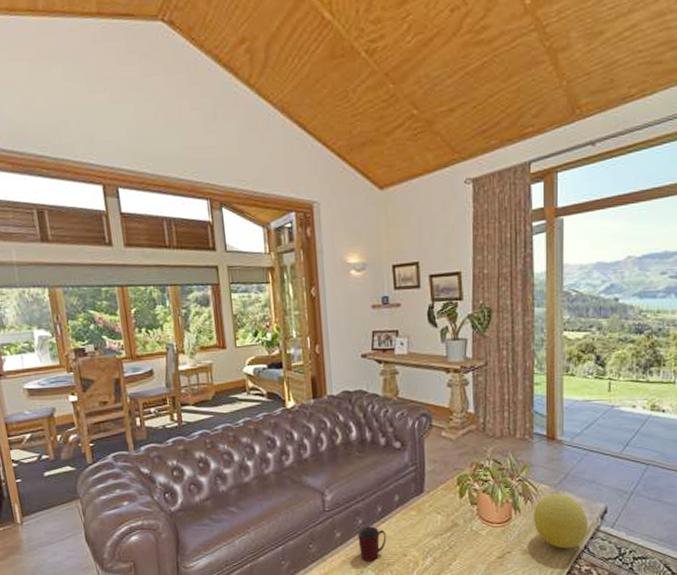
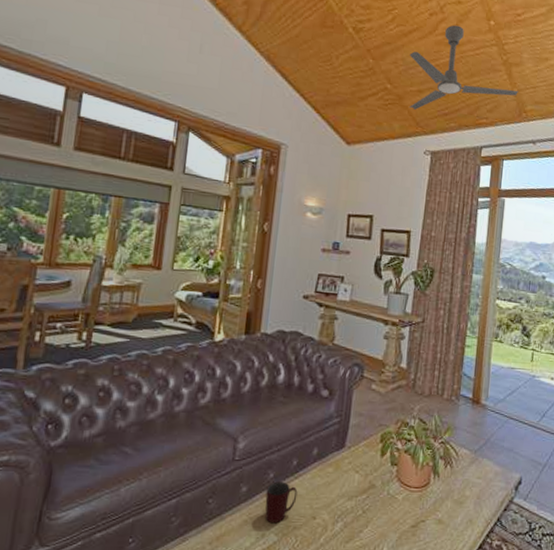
ceiling fan: none [433,16,568,133] -> present [409,25,518,110]
decorative ball: present [533,493,589,549] -> none [450,459,504,520]

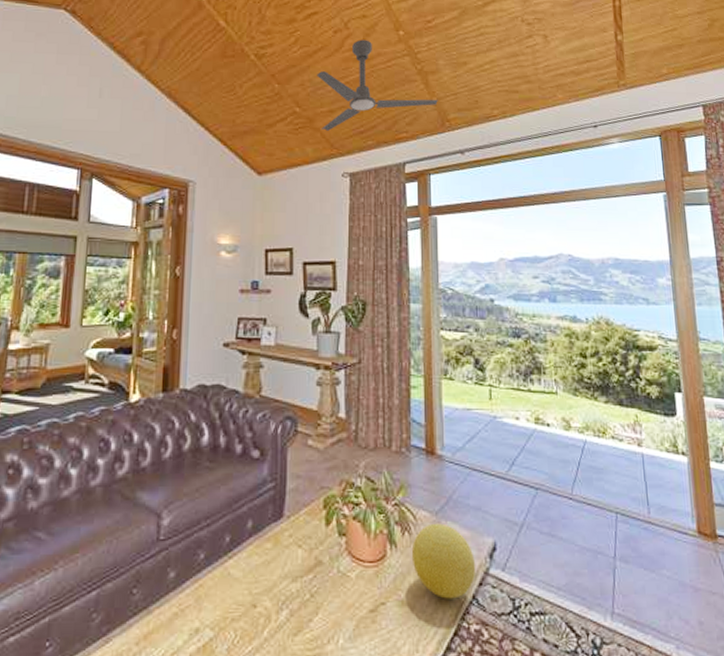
mug: present [265,481,298,524] -> none [197,563,233,616]
decorative ball: none [450,459,504,520] -> present [411,523,476,599]

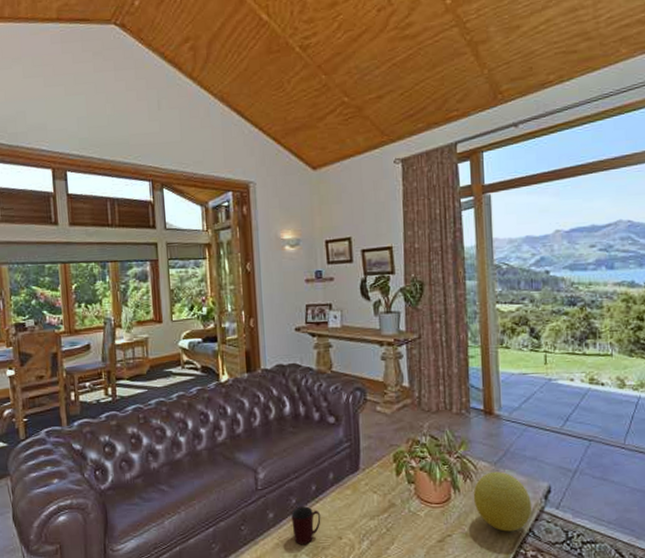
mug: none [197,563,233,616] -> present [291,506,321,545]
ceiling fan: present [317,39,438,131] -> none [362,14,489,118]

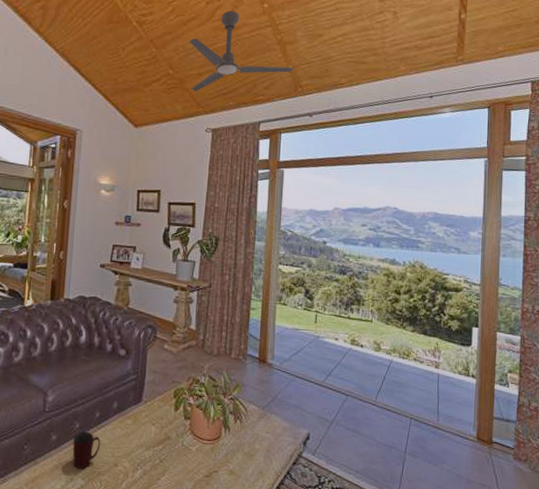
ceiling fan: none [362,14,489,118] -> present [189,10,293,91]
decorative ball: present [473,471,532,532] -> none [241,415,292,473]

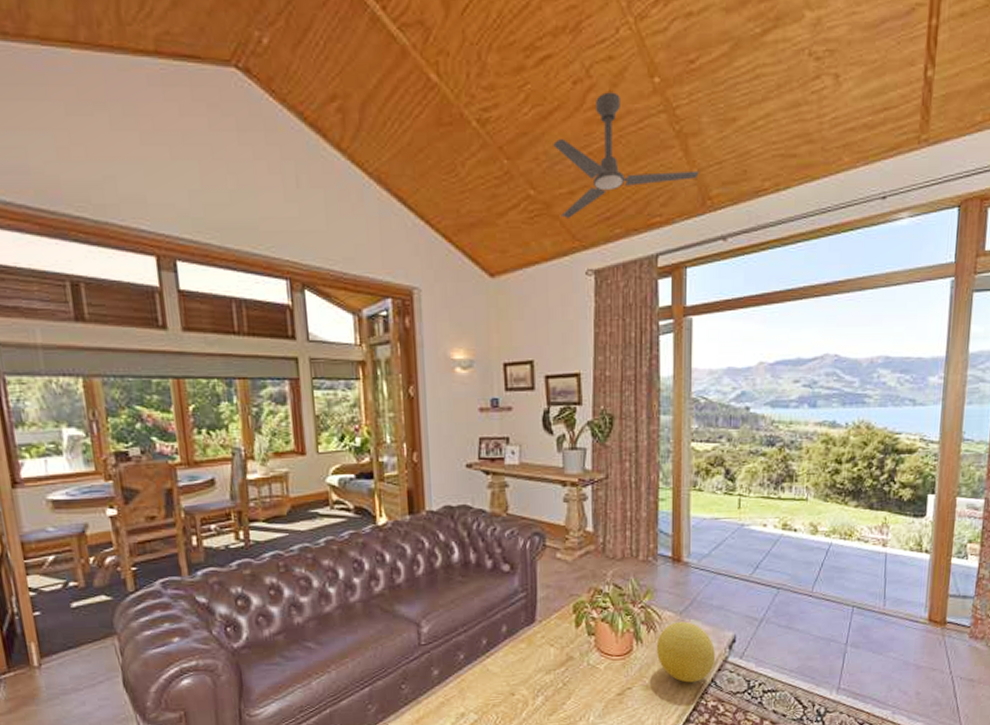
mug: present [72,431,101,469] -> none [459,662,492,703]
decorative ball: none [241,415,292,473] -> present [656,621,716,683]

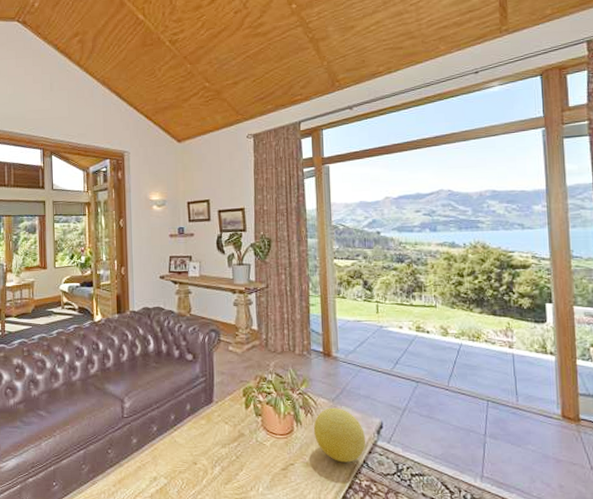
ceiling fan: present [553,92,699,218] -> none [222,16,328,100]

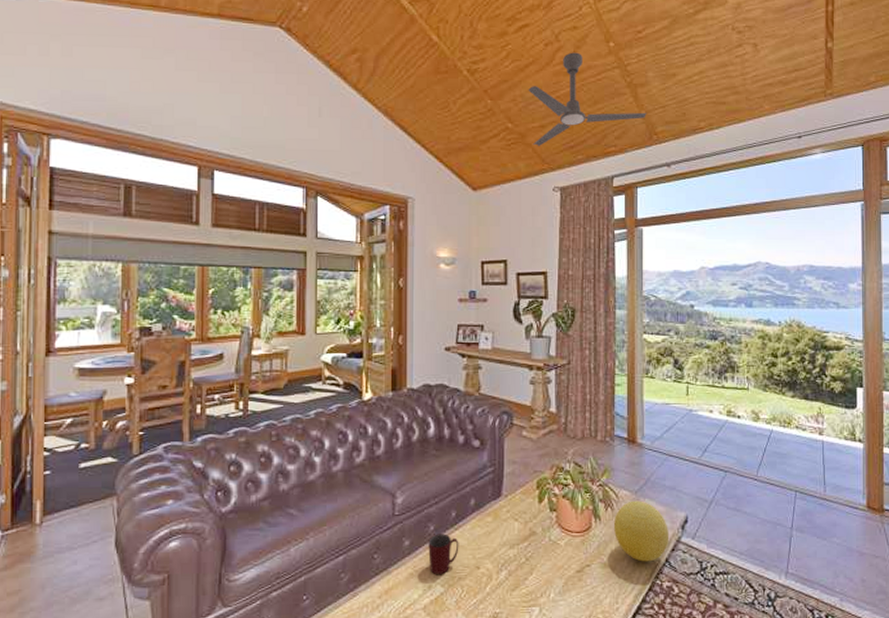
mug: none [152,434,179,469] -> present [428,534,459,575]
ceiling fan: none [222,16,328,100] -> present [528,52,646,146]

